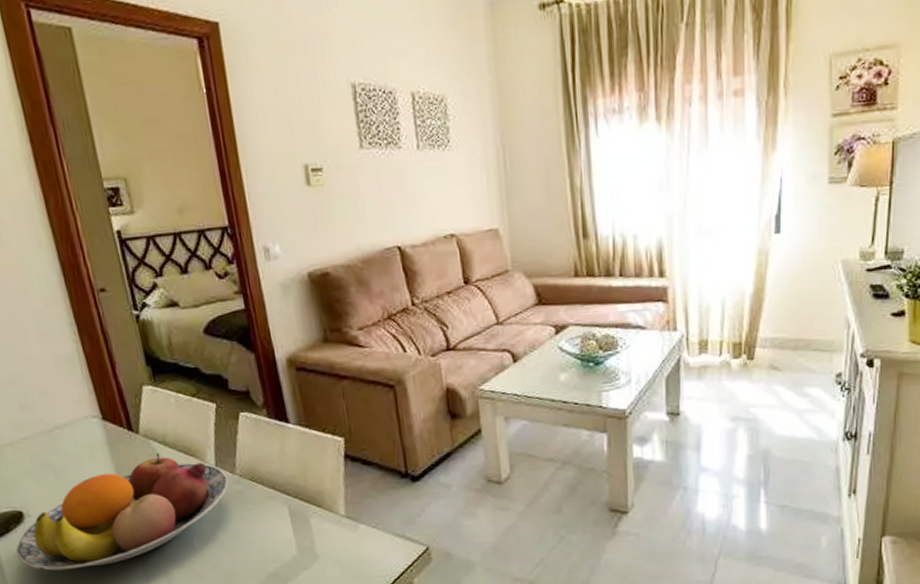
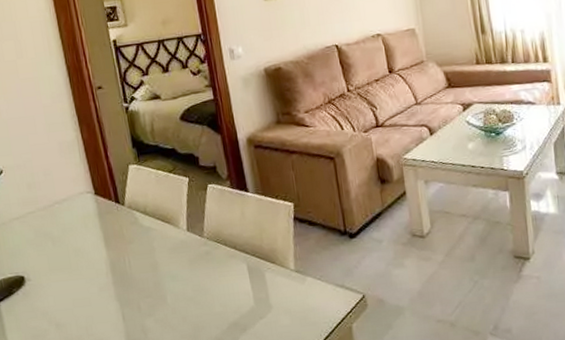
fruit bowl: present [16,453,229,571] -> none [16,221,198,328]

